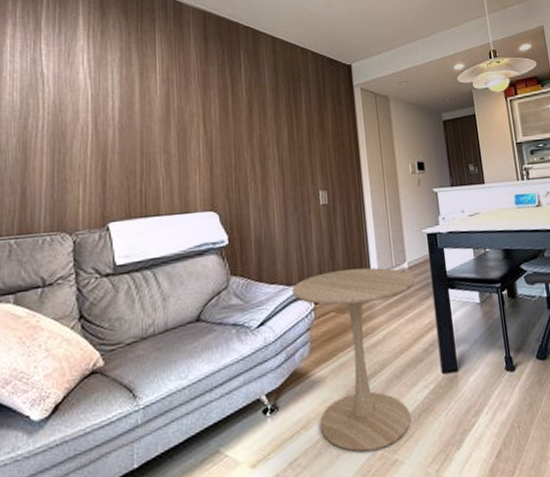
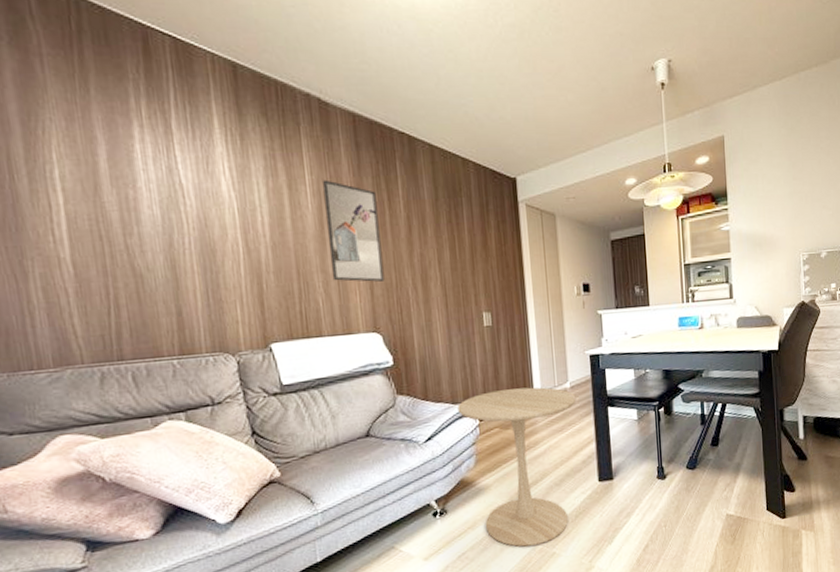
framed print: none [171,68,224,162] -> present [323,179,385,282]

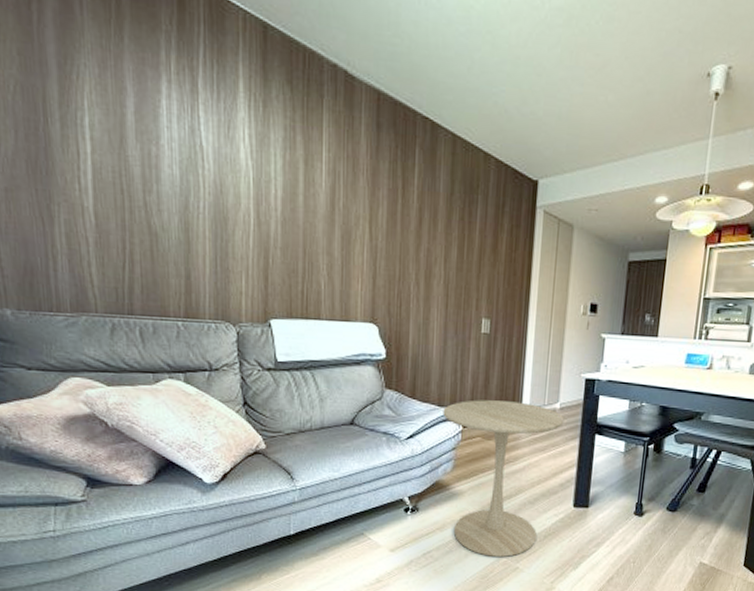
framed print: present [323,179,385,282] -> none [337,158,391,272]

